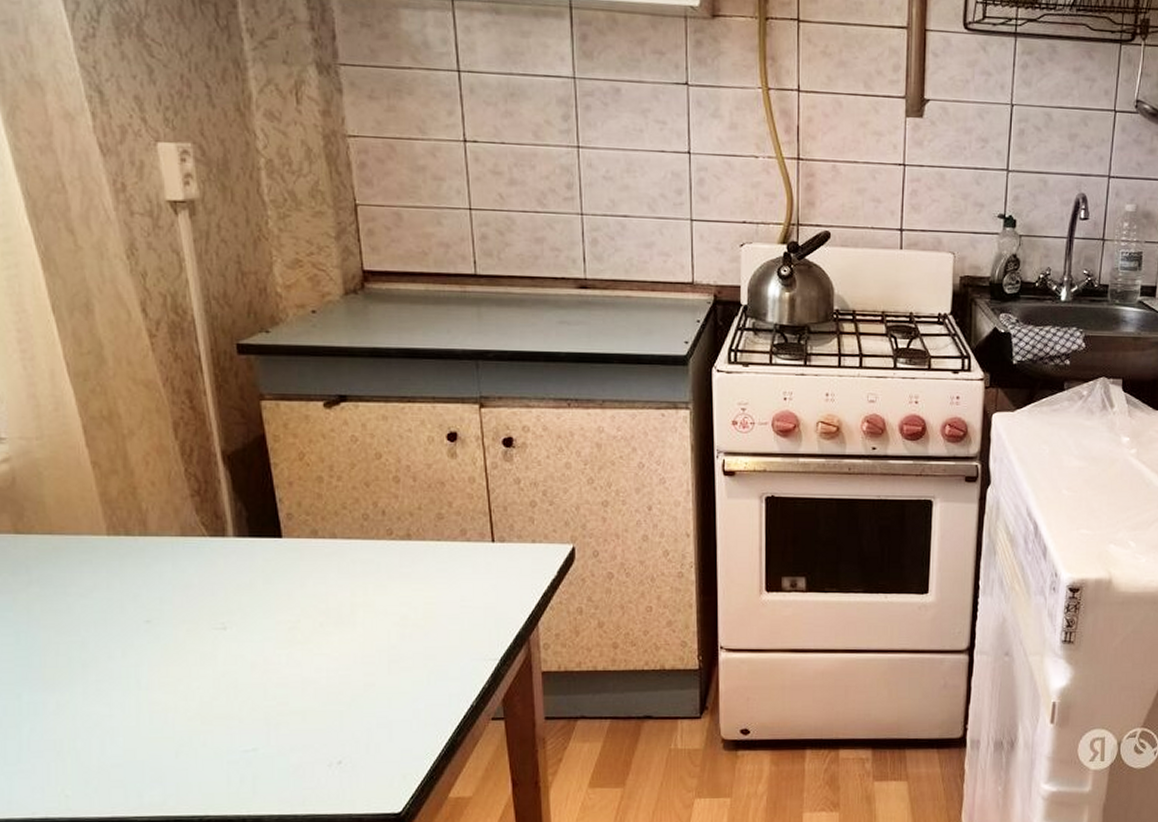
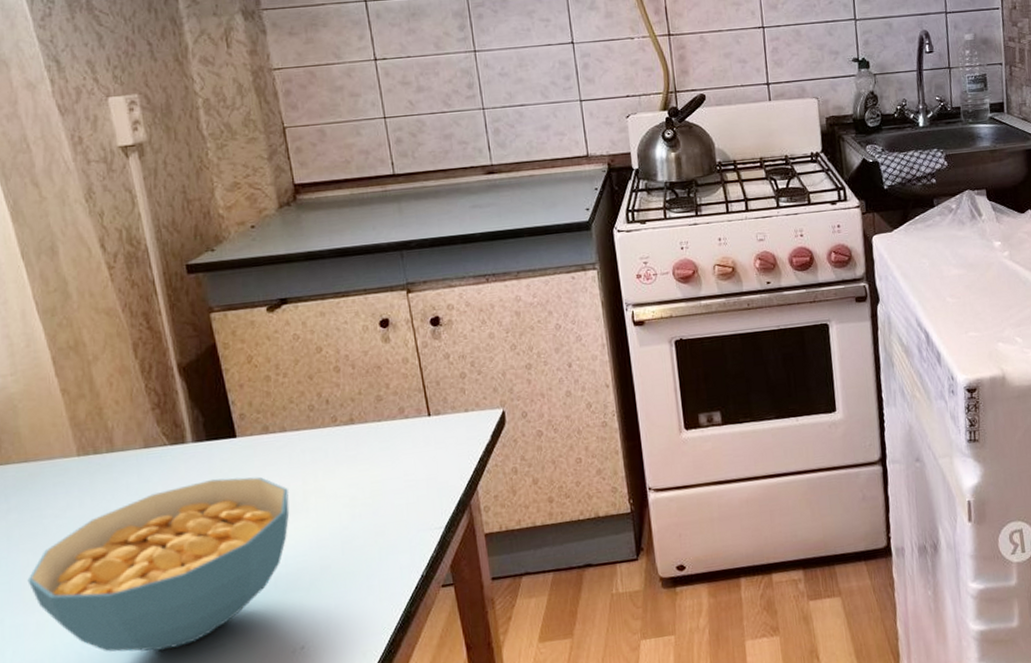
cereal bowl: none [48,577,335,746] -> present [27,476,290,652]

